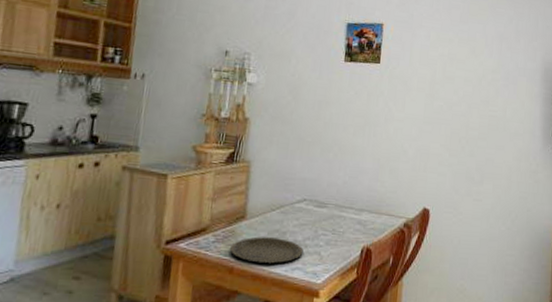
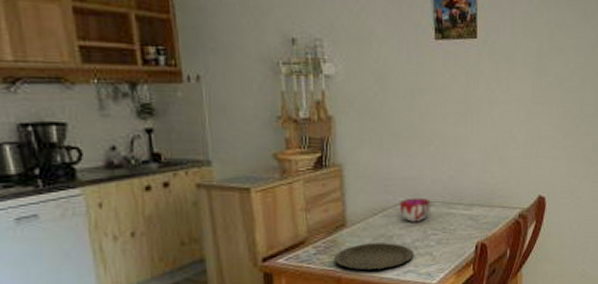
decorative bowl: none [295,198,325,222] -> present [399,198,431,223]

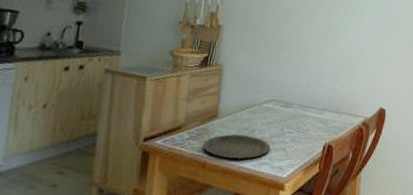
decorative bowl: present [399,198,431,223] -> none [263,99,290,121]

